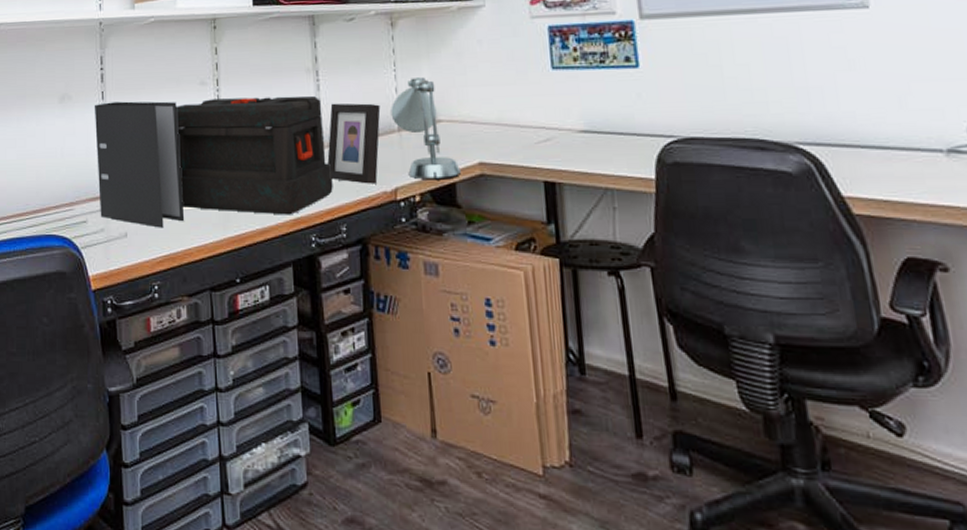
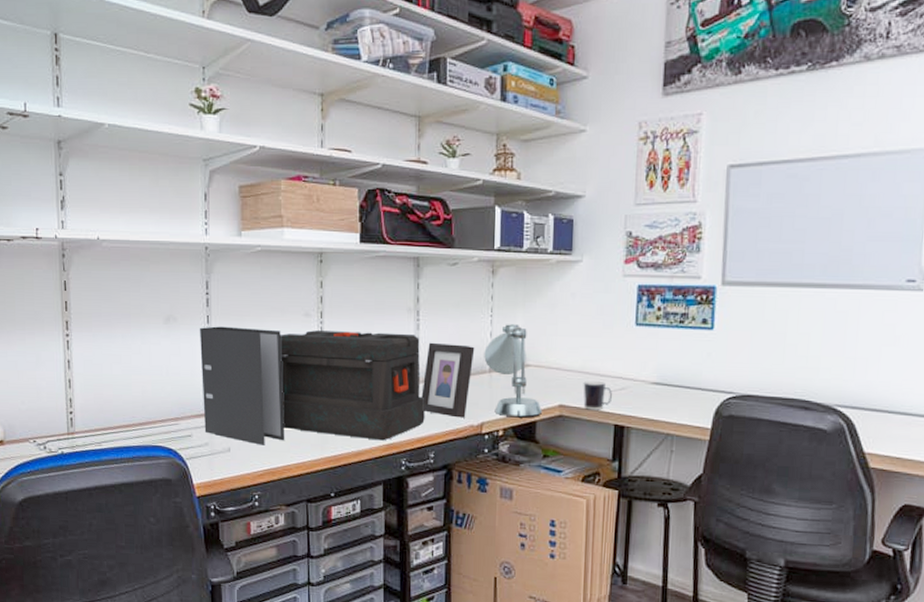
mug: none [502,132,537,166] -> present [583,380,612,410]

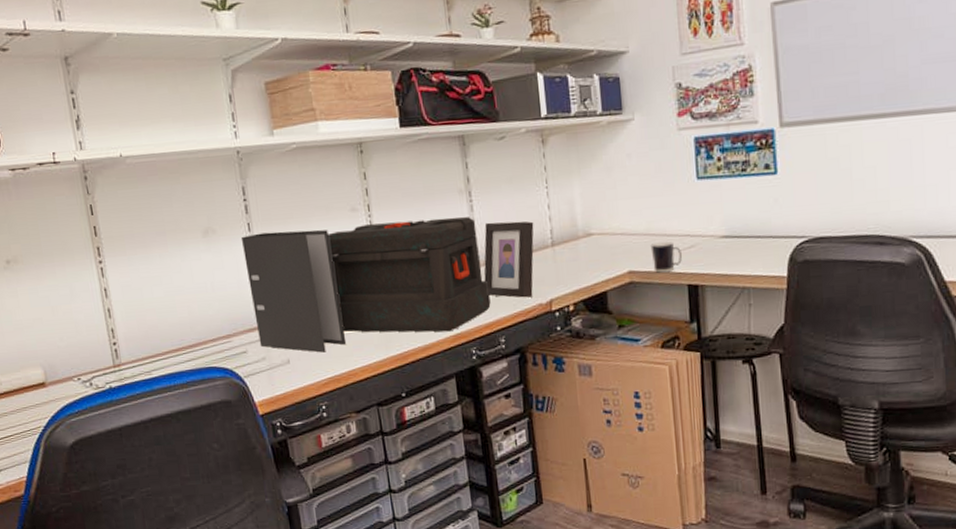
desk lamp: present [484,324,542,418] -> none [544,193,612,290]

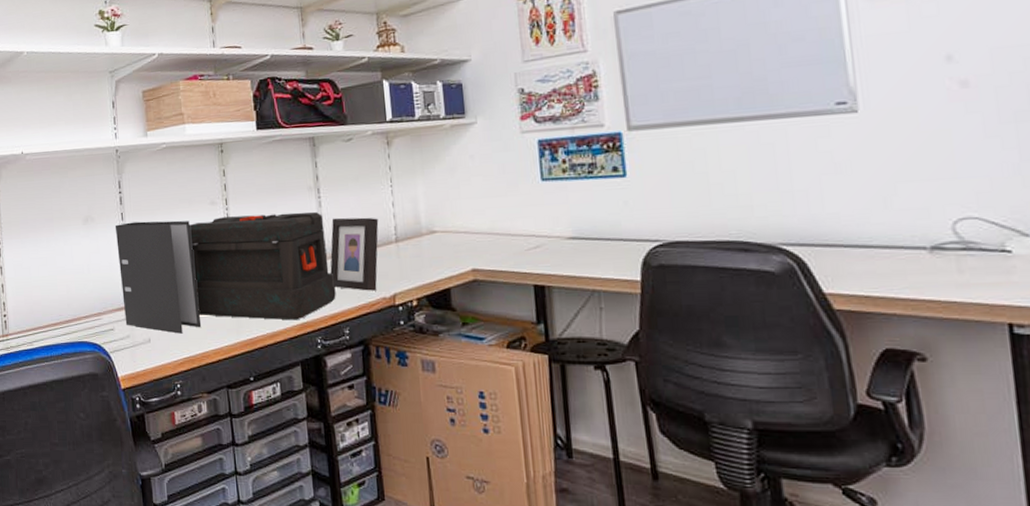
mug: present [650,241,682,273] -> none [494,240,527,272]

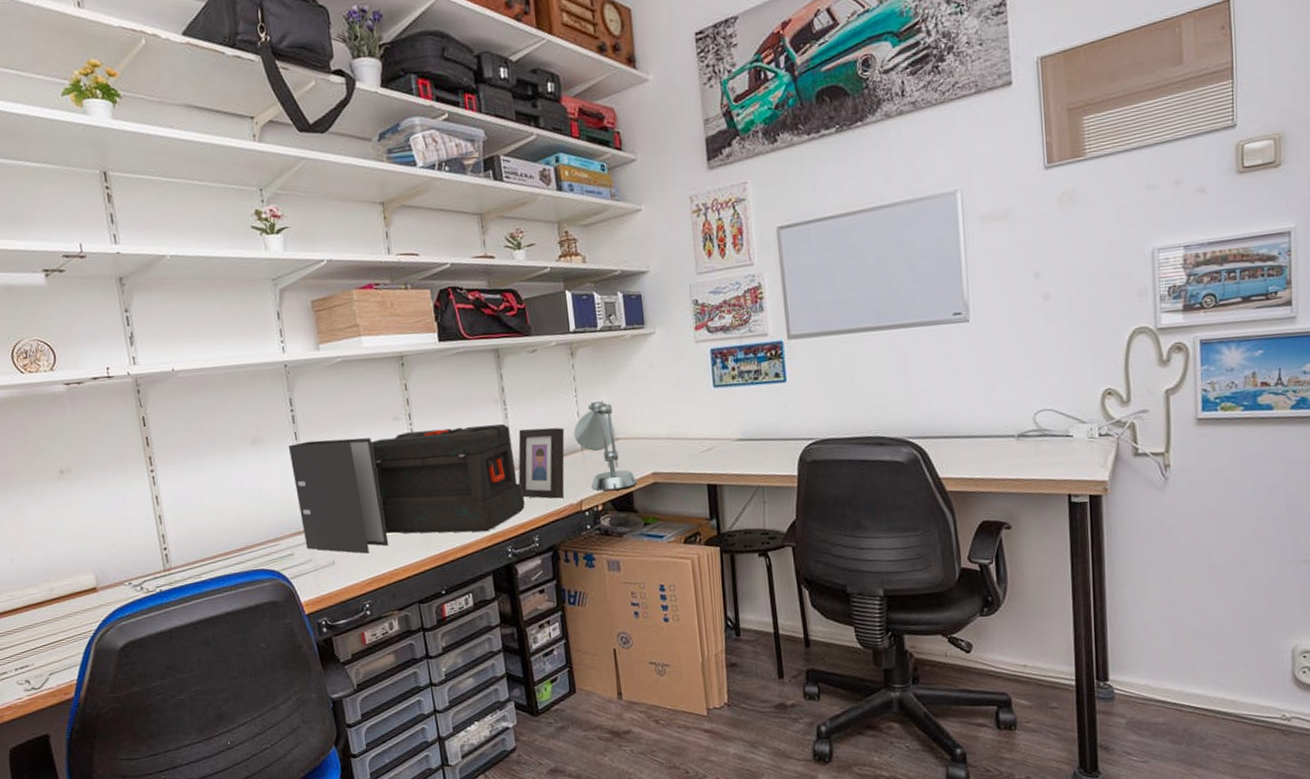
desk lamp: none [388,192,455,286] -> present [573,401,637,491]

